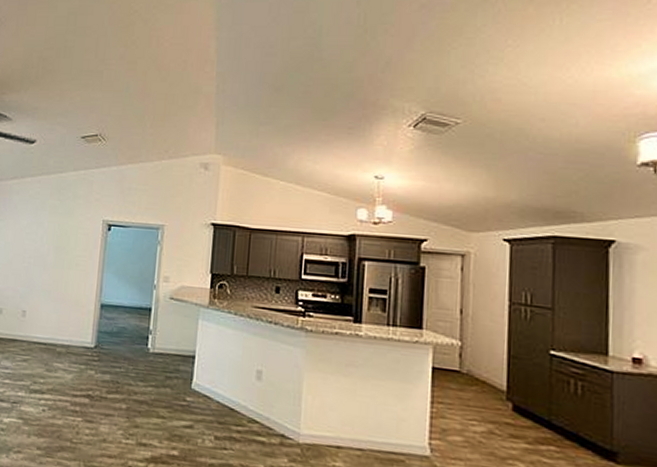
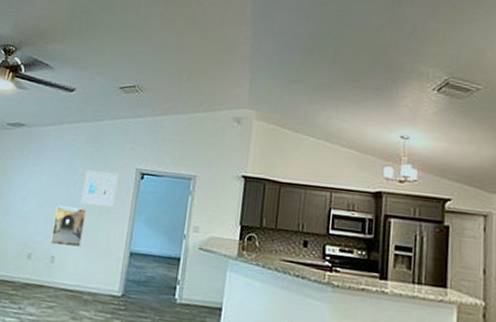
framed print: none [20,260,55,302] -> present [50,205,87,249]
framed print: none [48,223,85,260] -> present [80,170,119,207]

